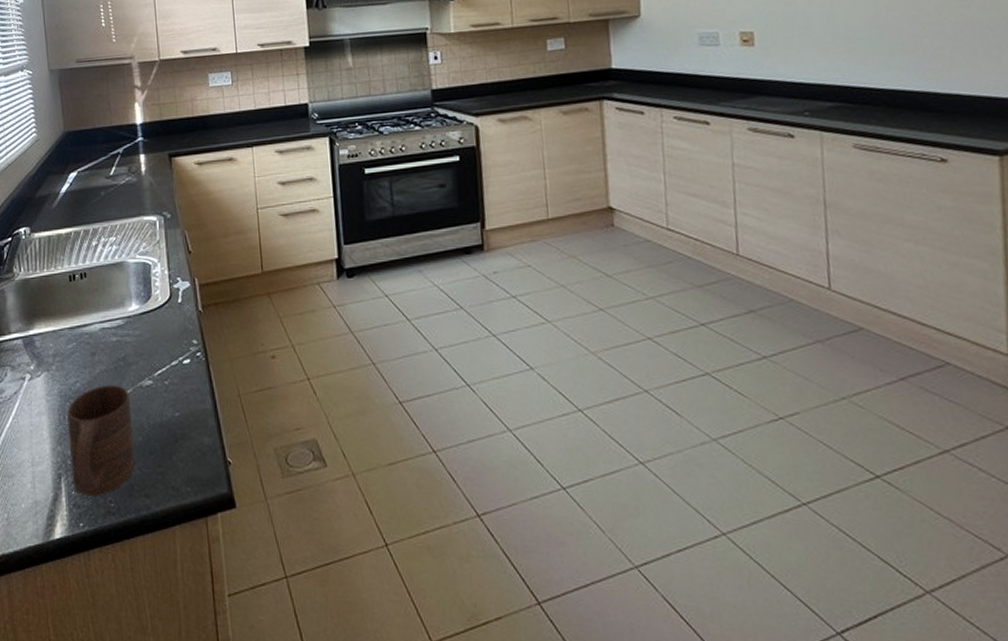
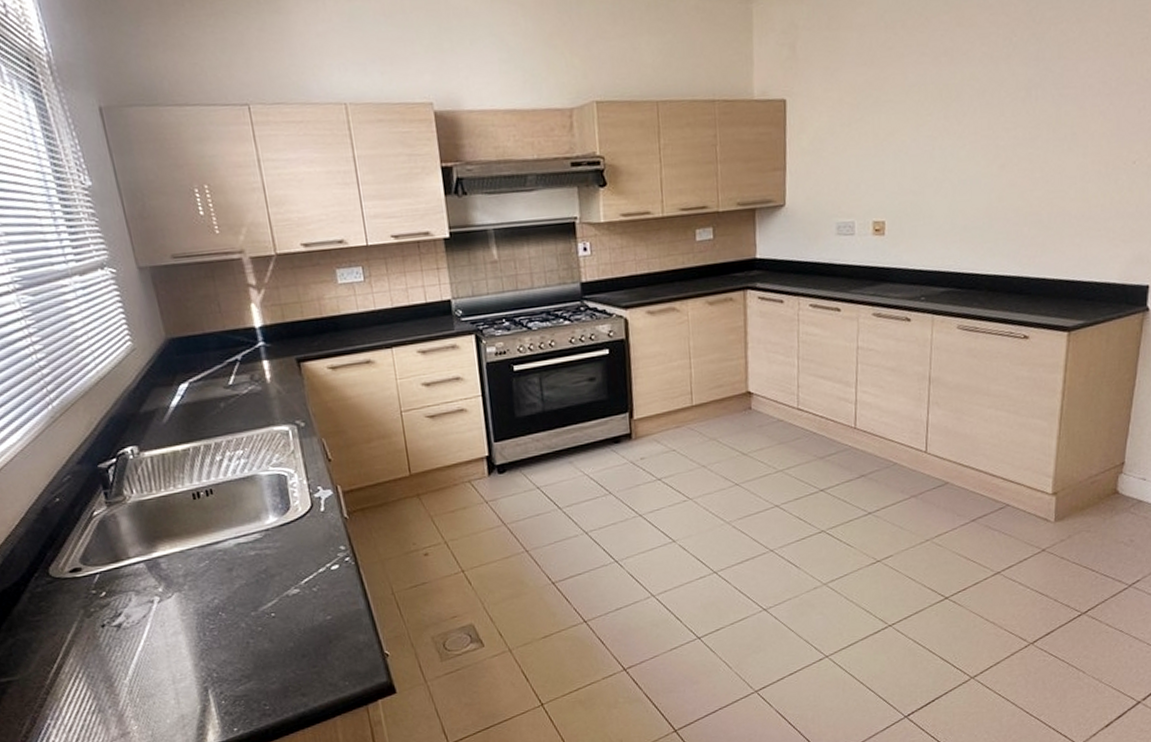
cup: present [67,384,136,497] -> none [207,597,288,703]

